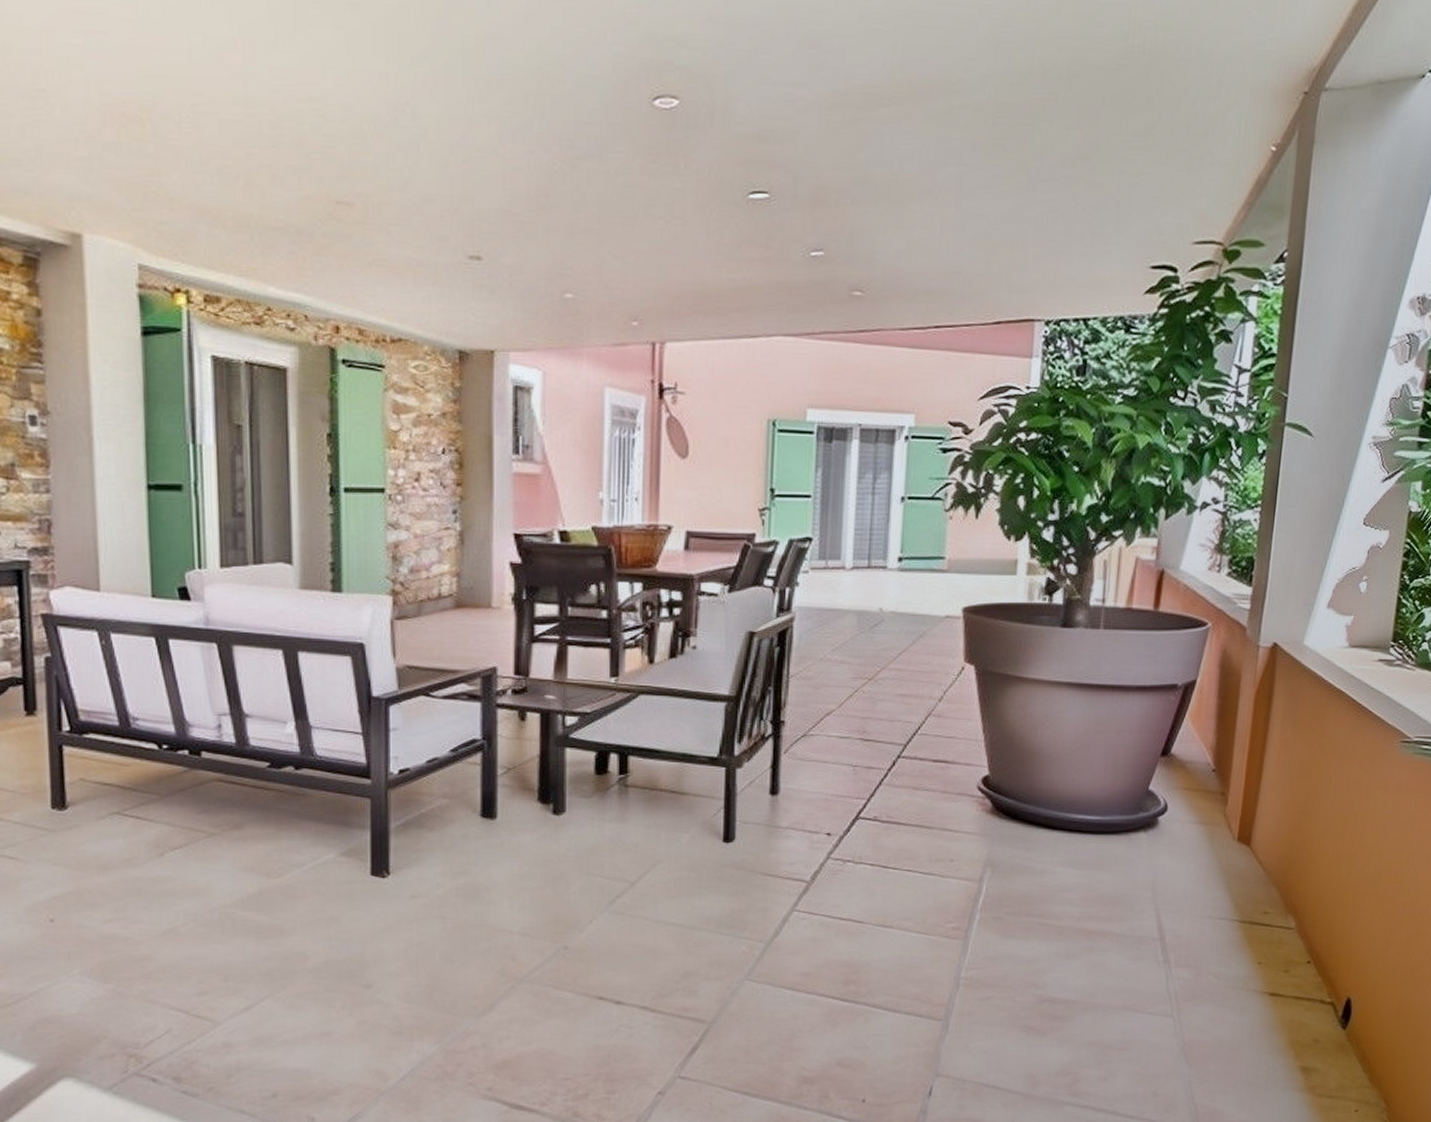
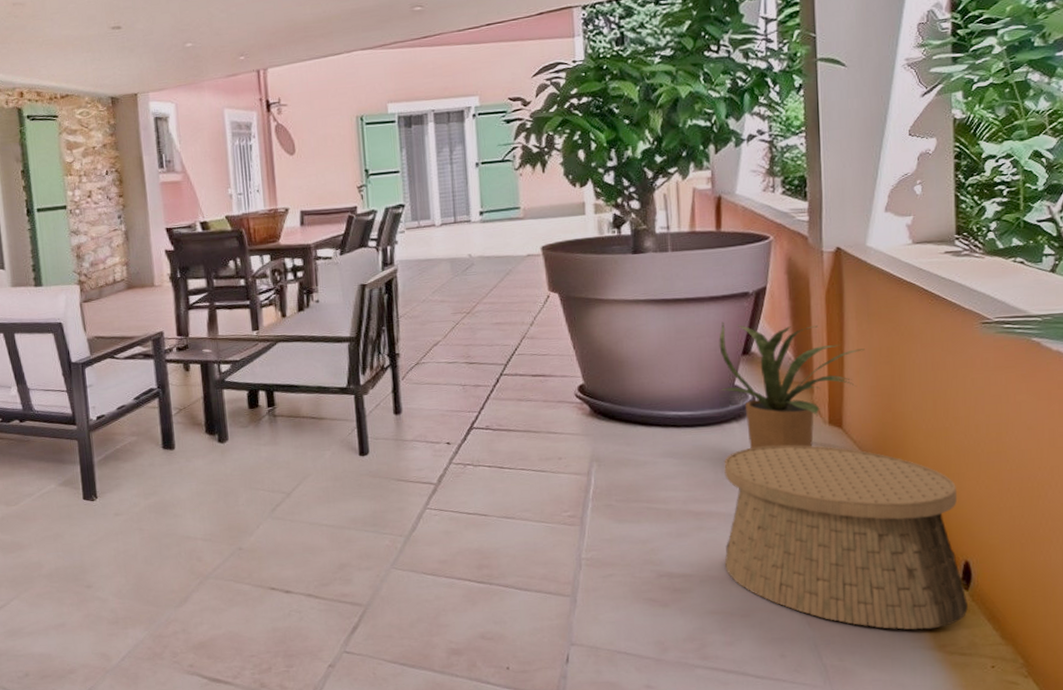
basket: none [1110,861,1351,1070] -> present [724,445,969,630]
house plant: none [1133,716,1285,865] -> present [719,321,865,449]

